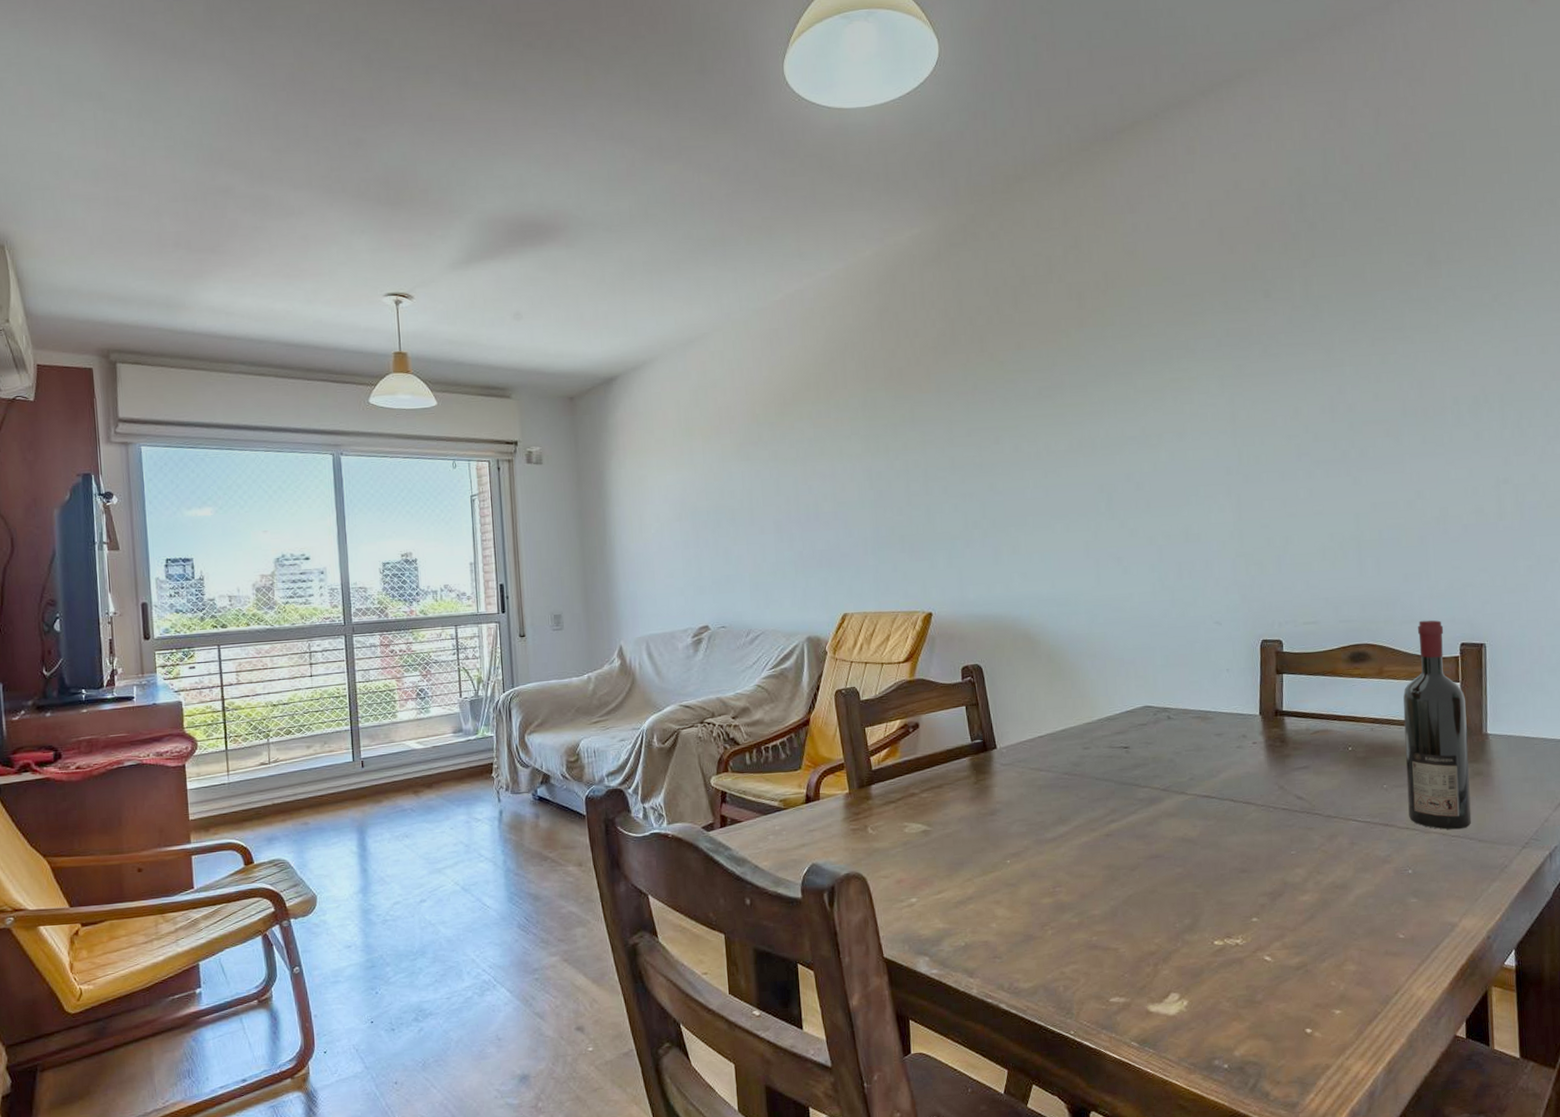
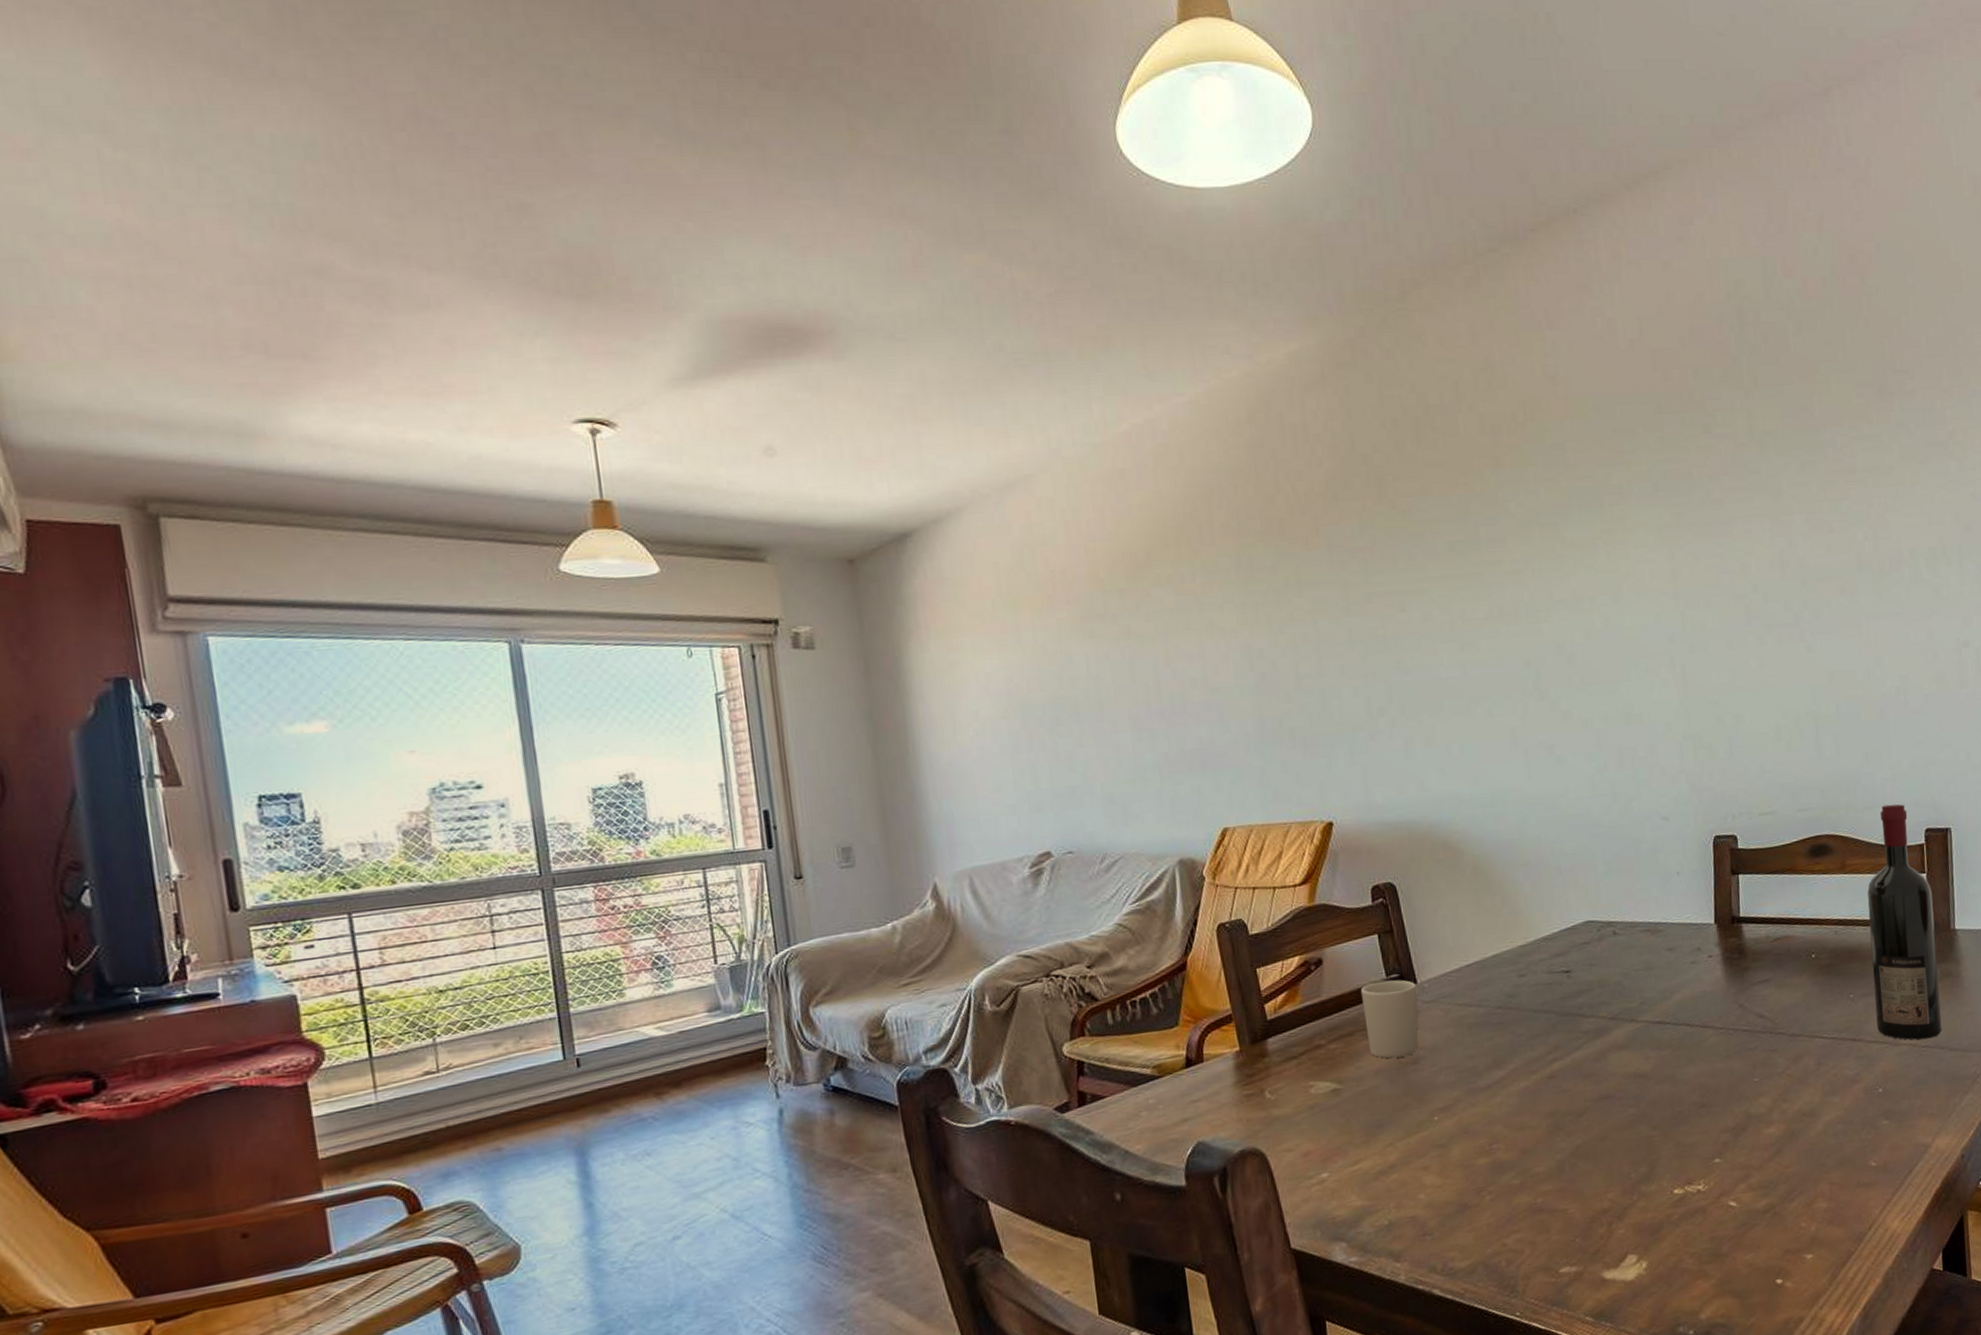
mug: none [949,744,996,809] -> present [1360,979,1419,1059]

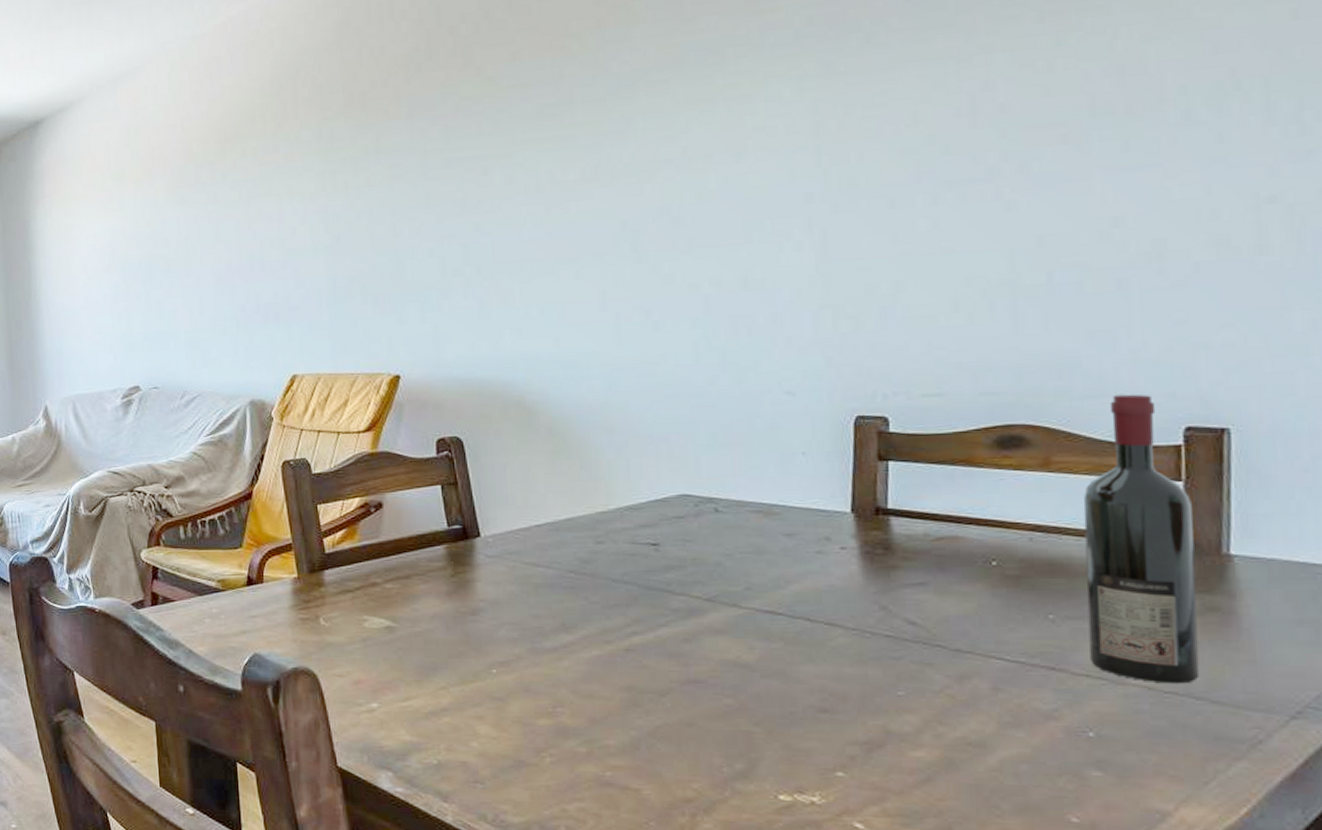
mug: present [1360,979,1419,1059] -> none [420,530,480,606]

